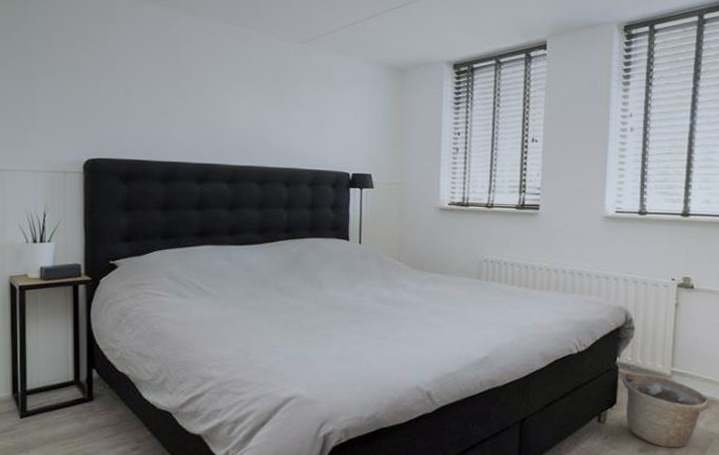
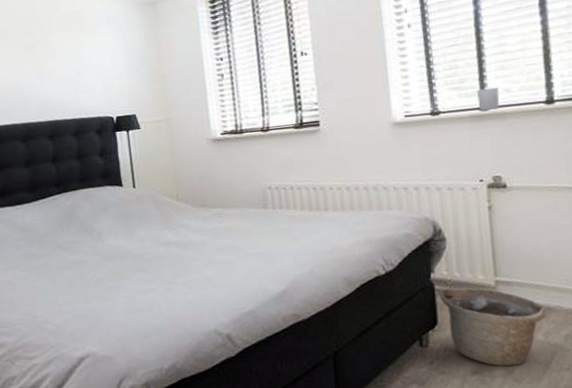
candle holder: none [681,196,701,218] -> present [477,87,500,112]

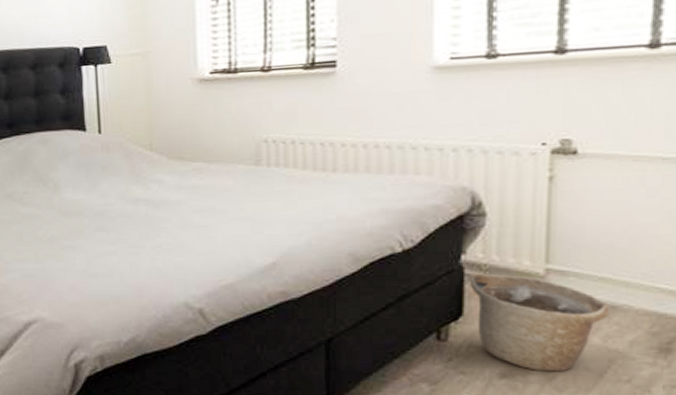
candle holder: present [477,87,500,112] -> none [553,24,584,56]

